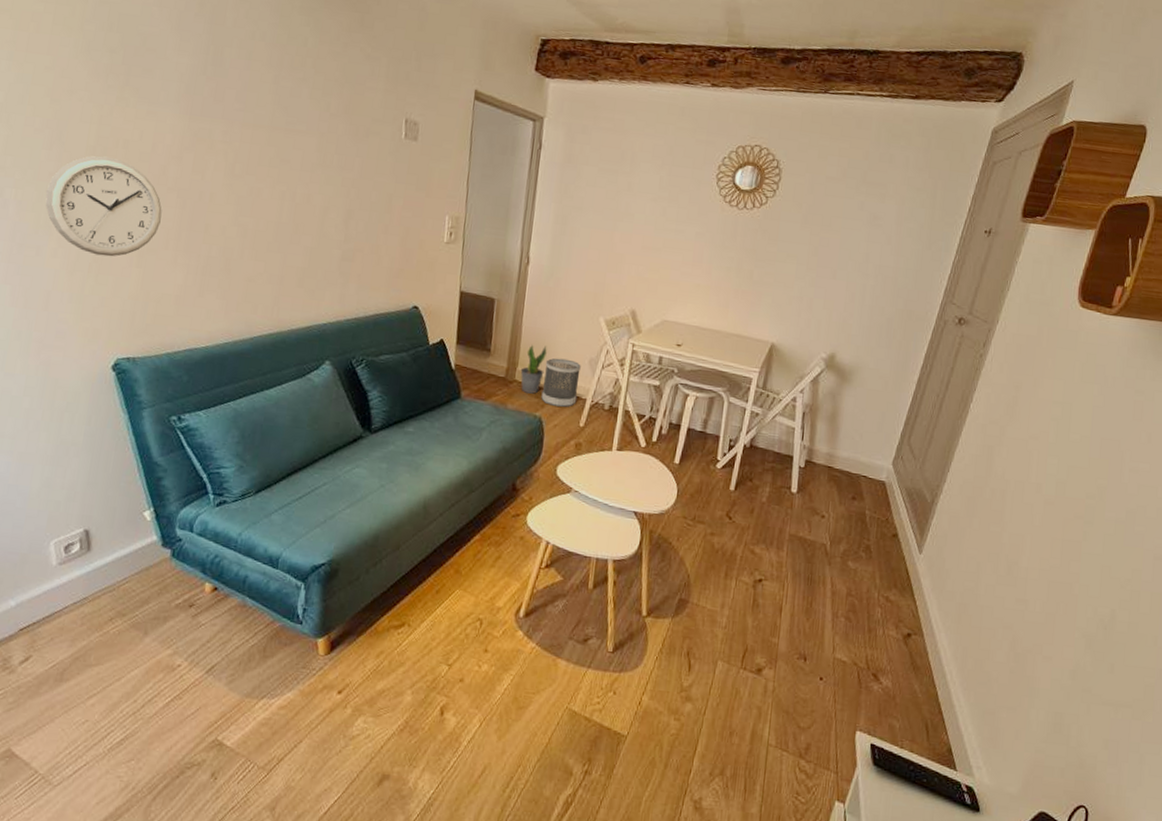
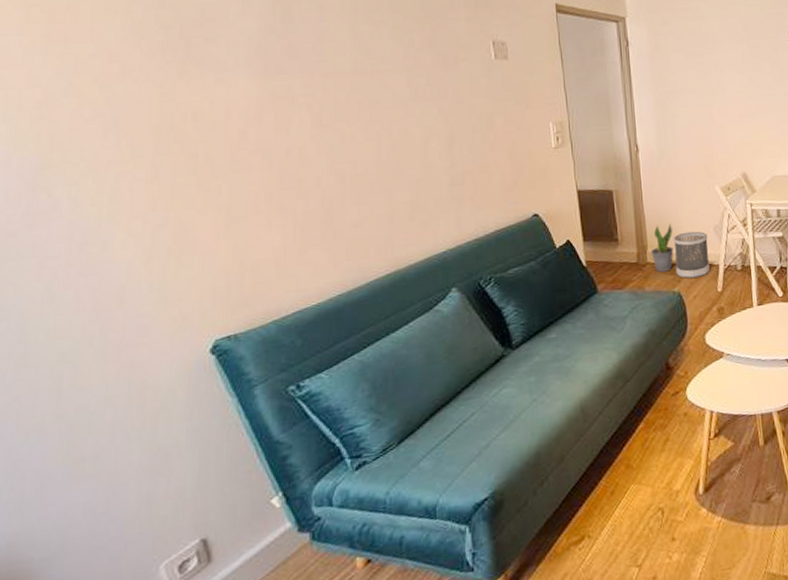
wall clock: present [45,156,162,257] -> none [106,132,247,236]

